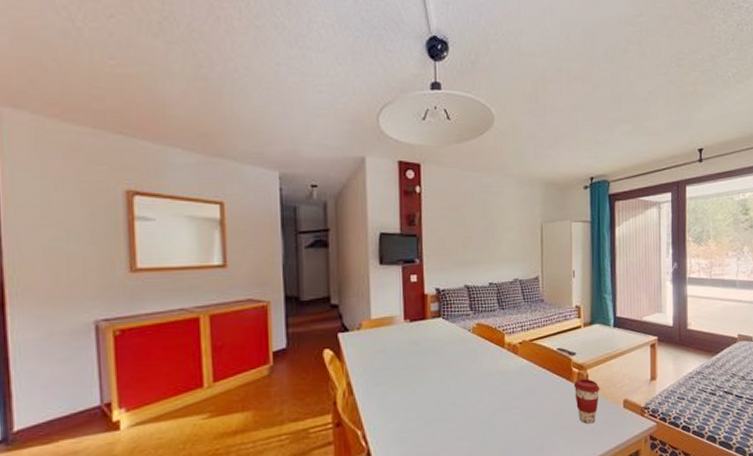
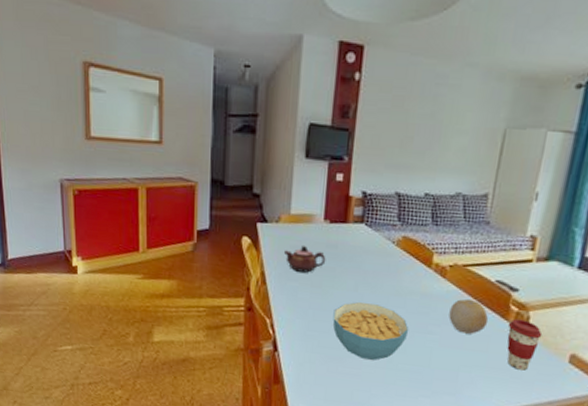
teapot: none [369,347,411,375] -> present [284,245,326,273]
cereal bowl: none [424,391,495,449] -> present [332,301,409,360]
fruit: none [526,369,558,402] -> present [449,298,489,334]

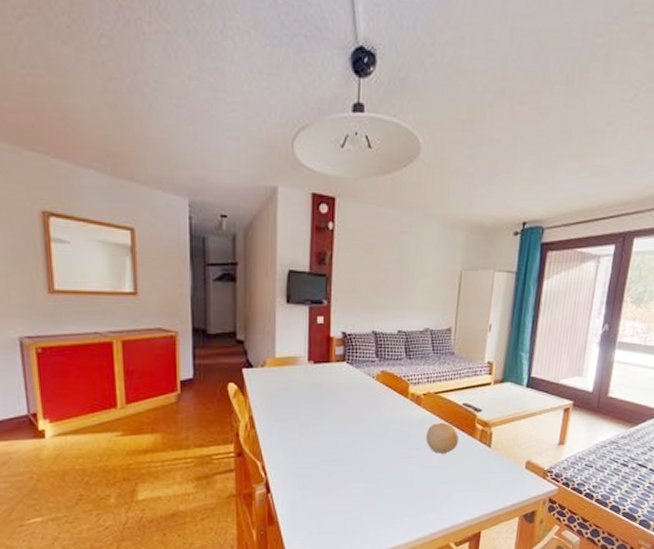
teapot: present [284,245,326,273] -> none [272,386,312,413]
cereal bowl: present [332,301,409,360] -> none [322,435,393,489]
coffee cup: present [506,318,543,371] -> none [475,436,503,480]

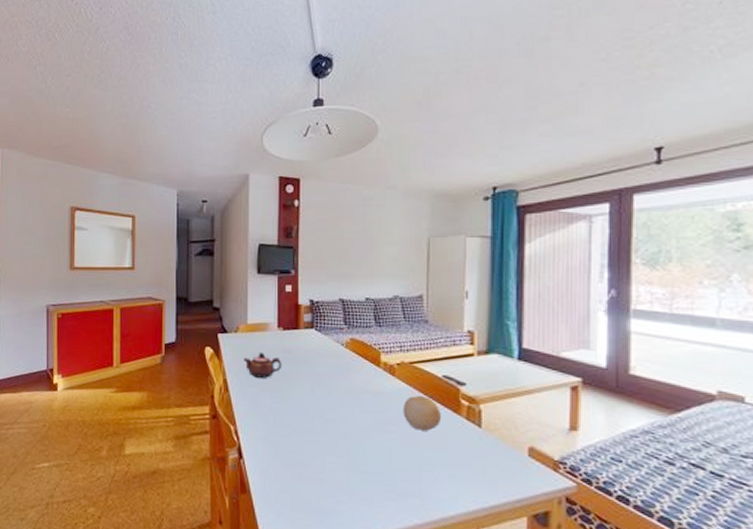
teapot: none [272,386,312,413] -> present [244,351,282,378]

